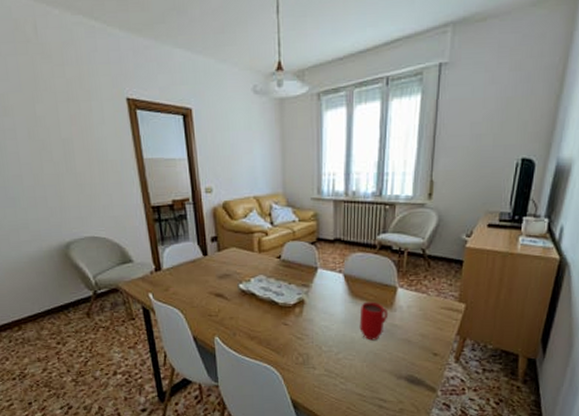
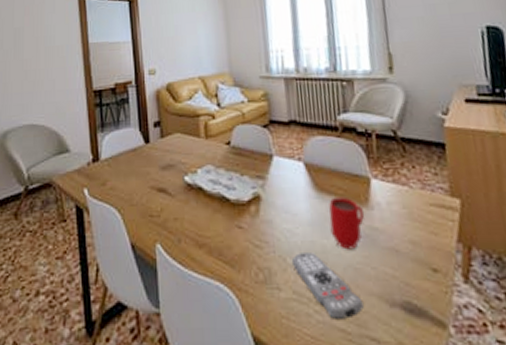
remote control: none [325,341,377,387] -> present [291,251,364,319]

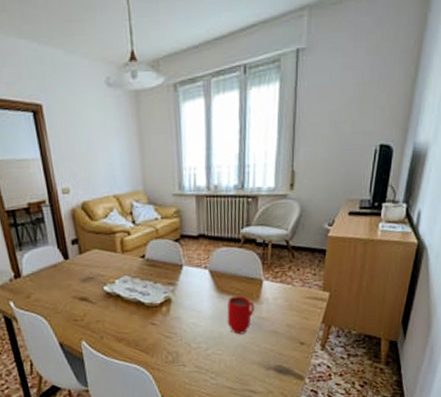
remote control: present [291,251,364,319] -> none [194,337,247,382]

